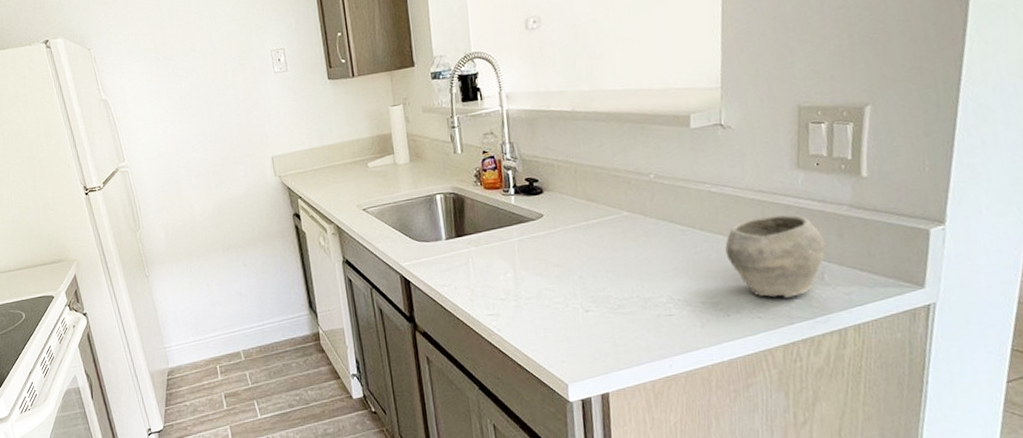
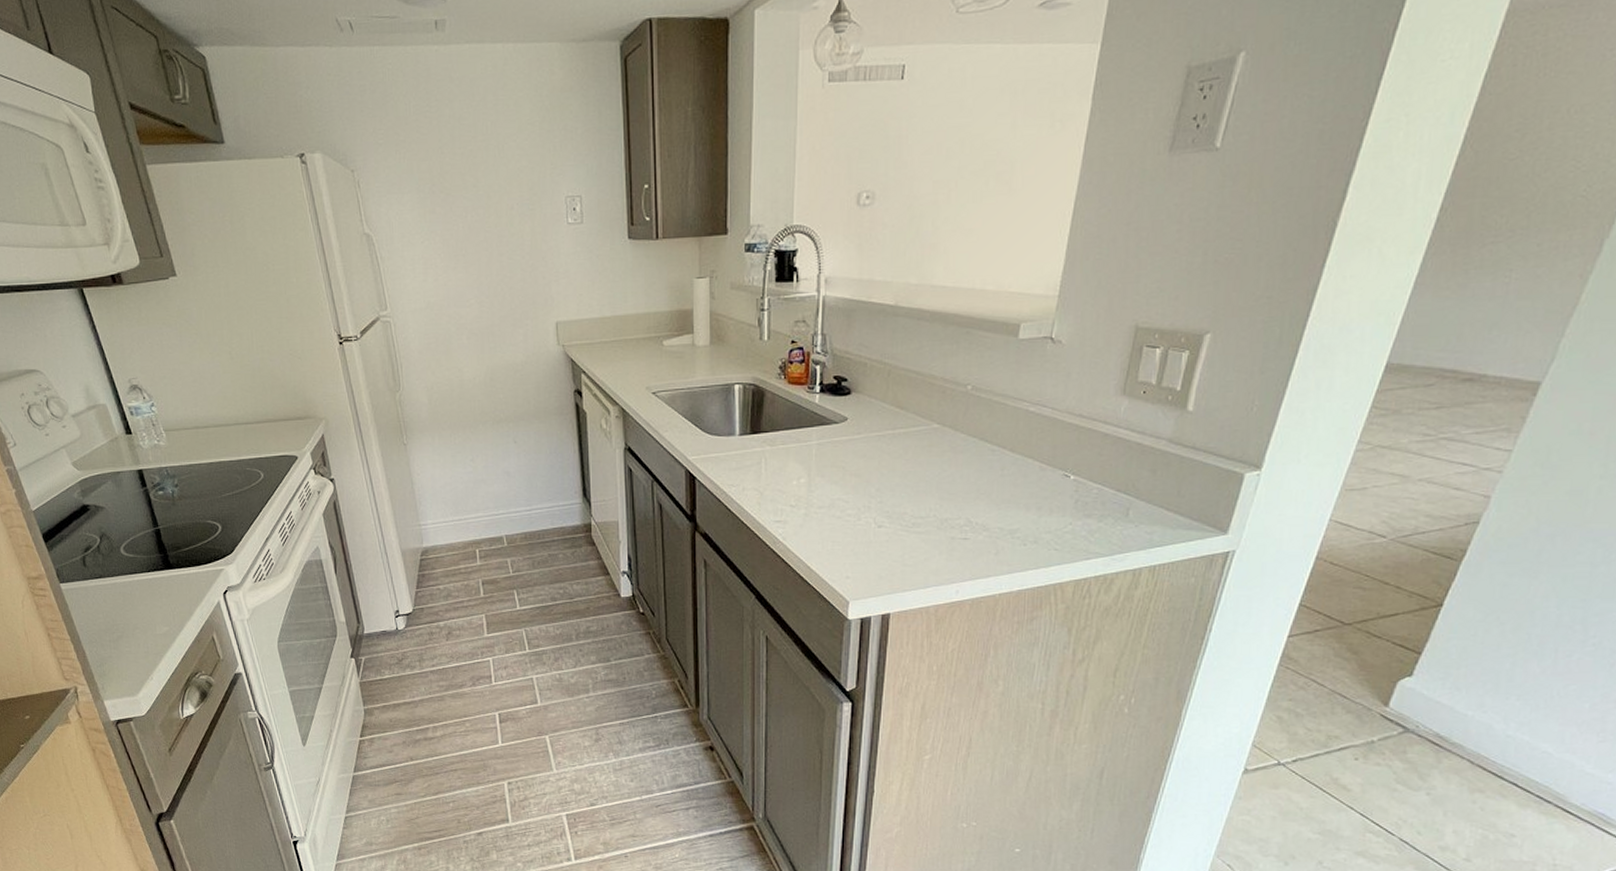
bowl: present [725,214,827,298] -> none [1033,443,1137,532]

